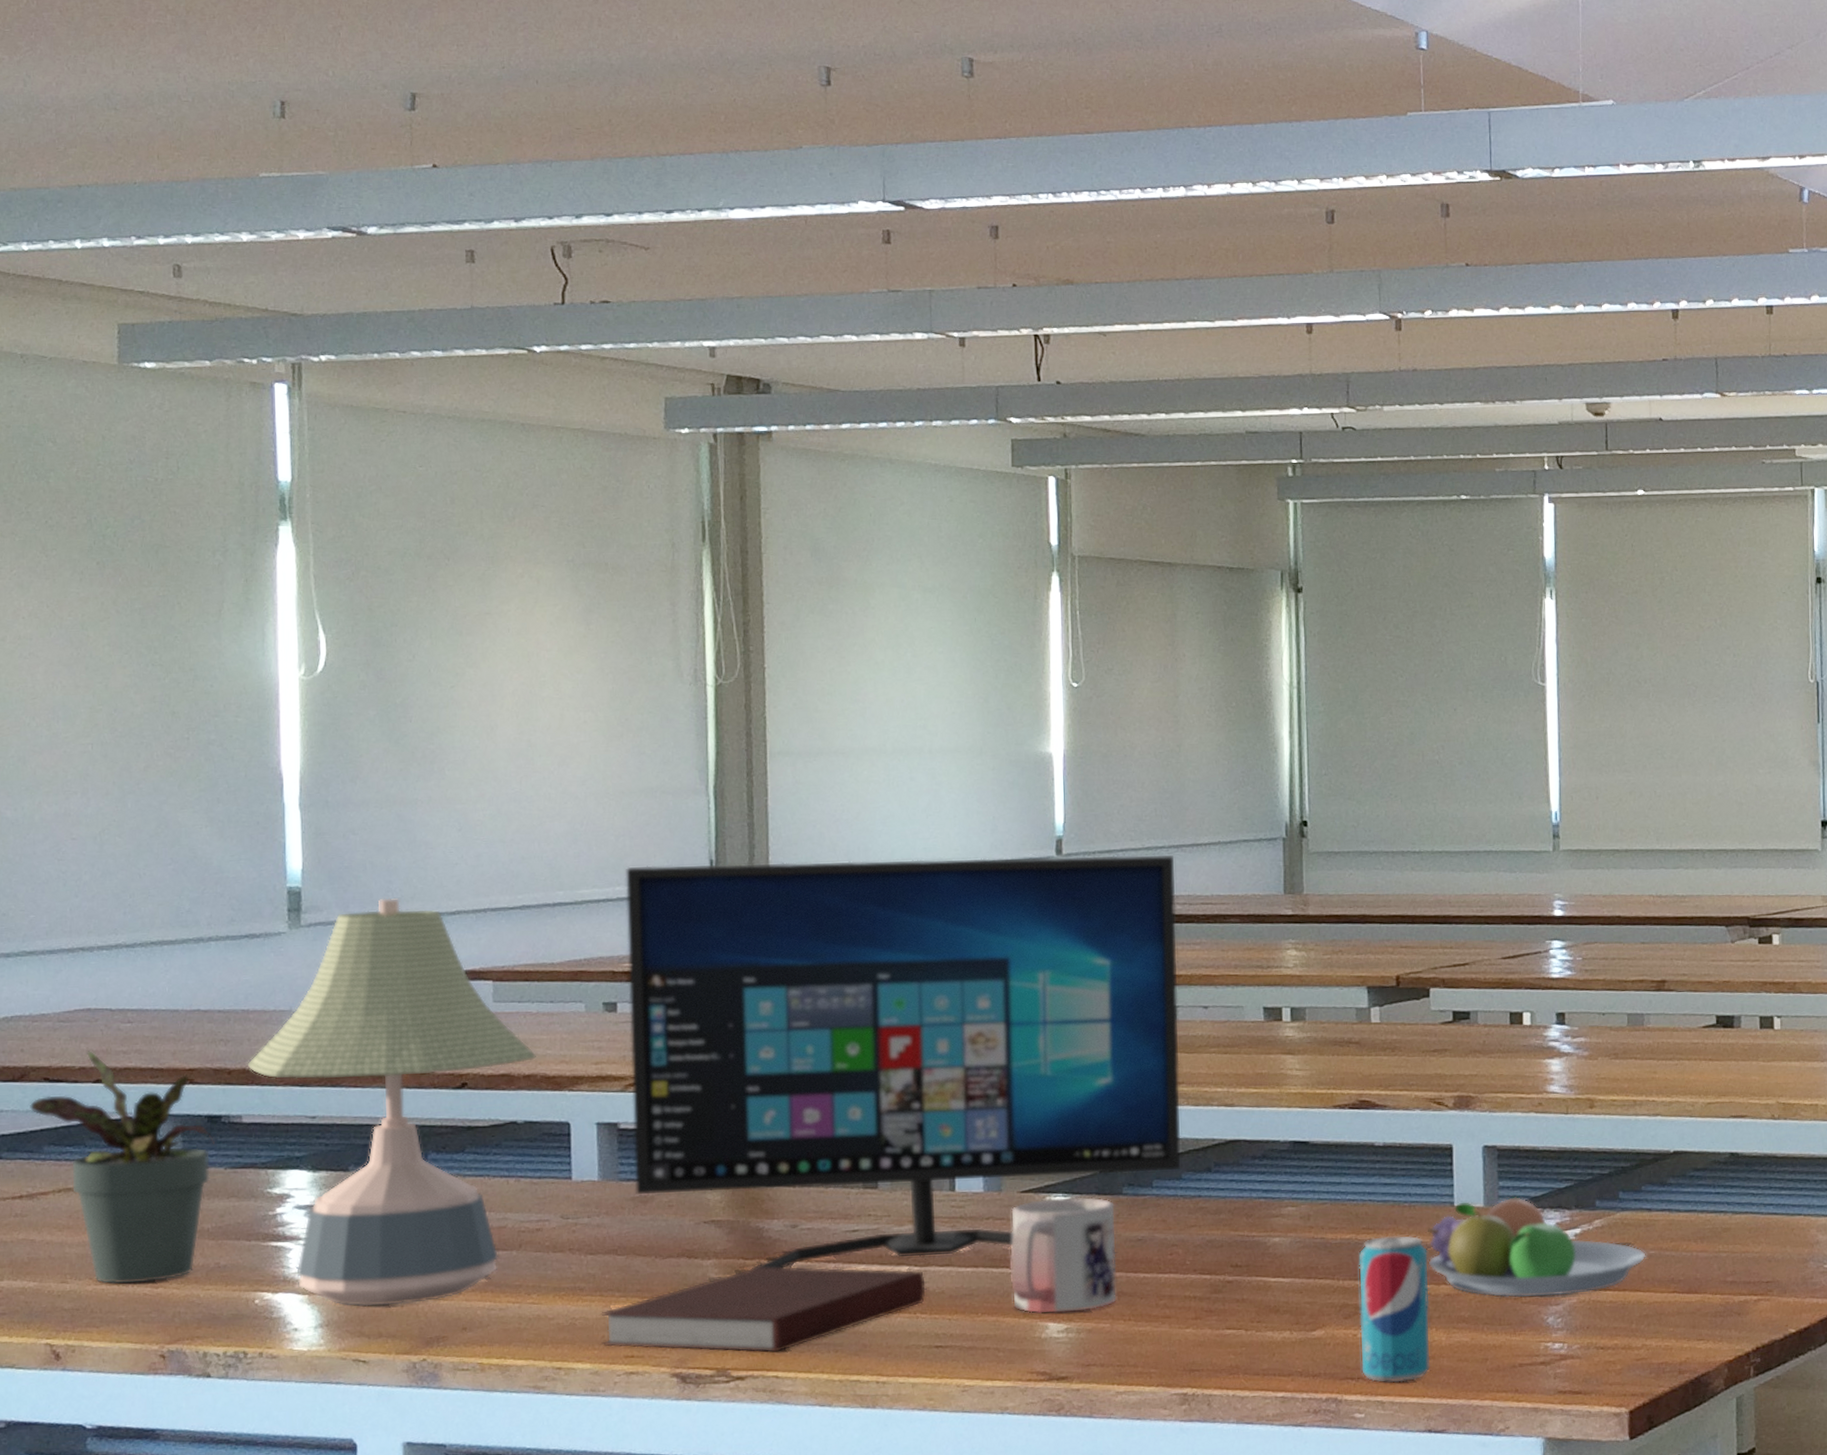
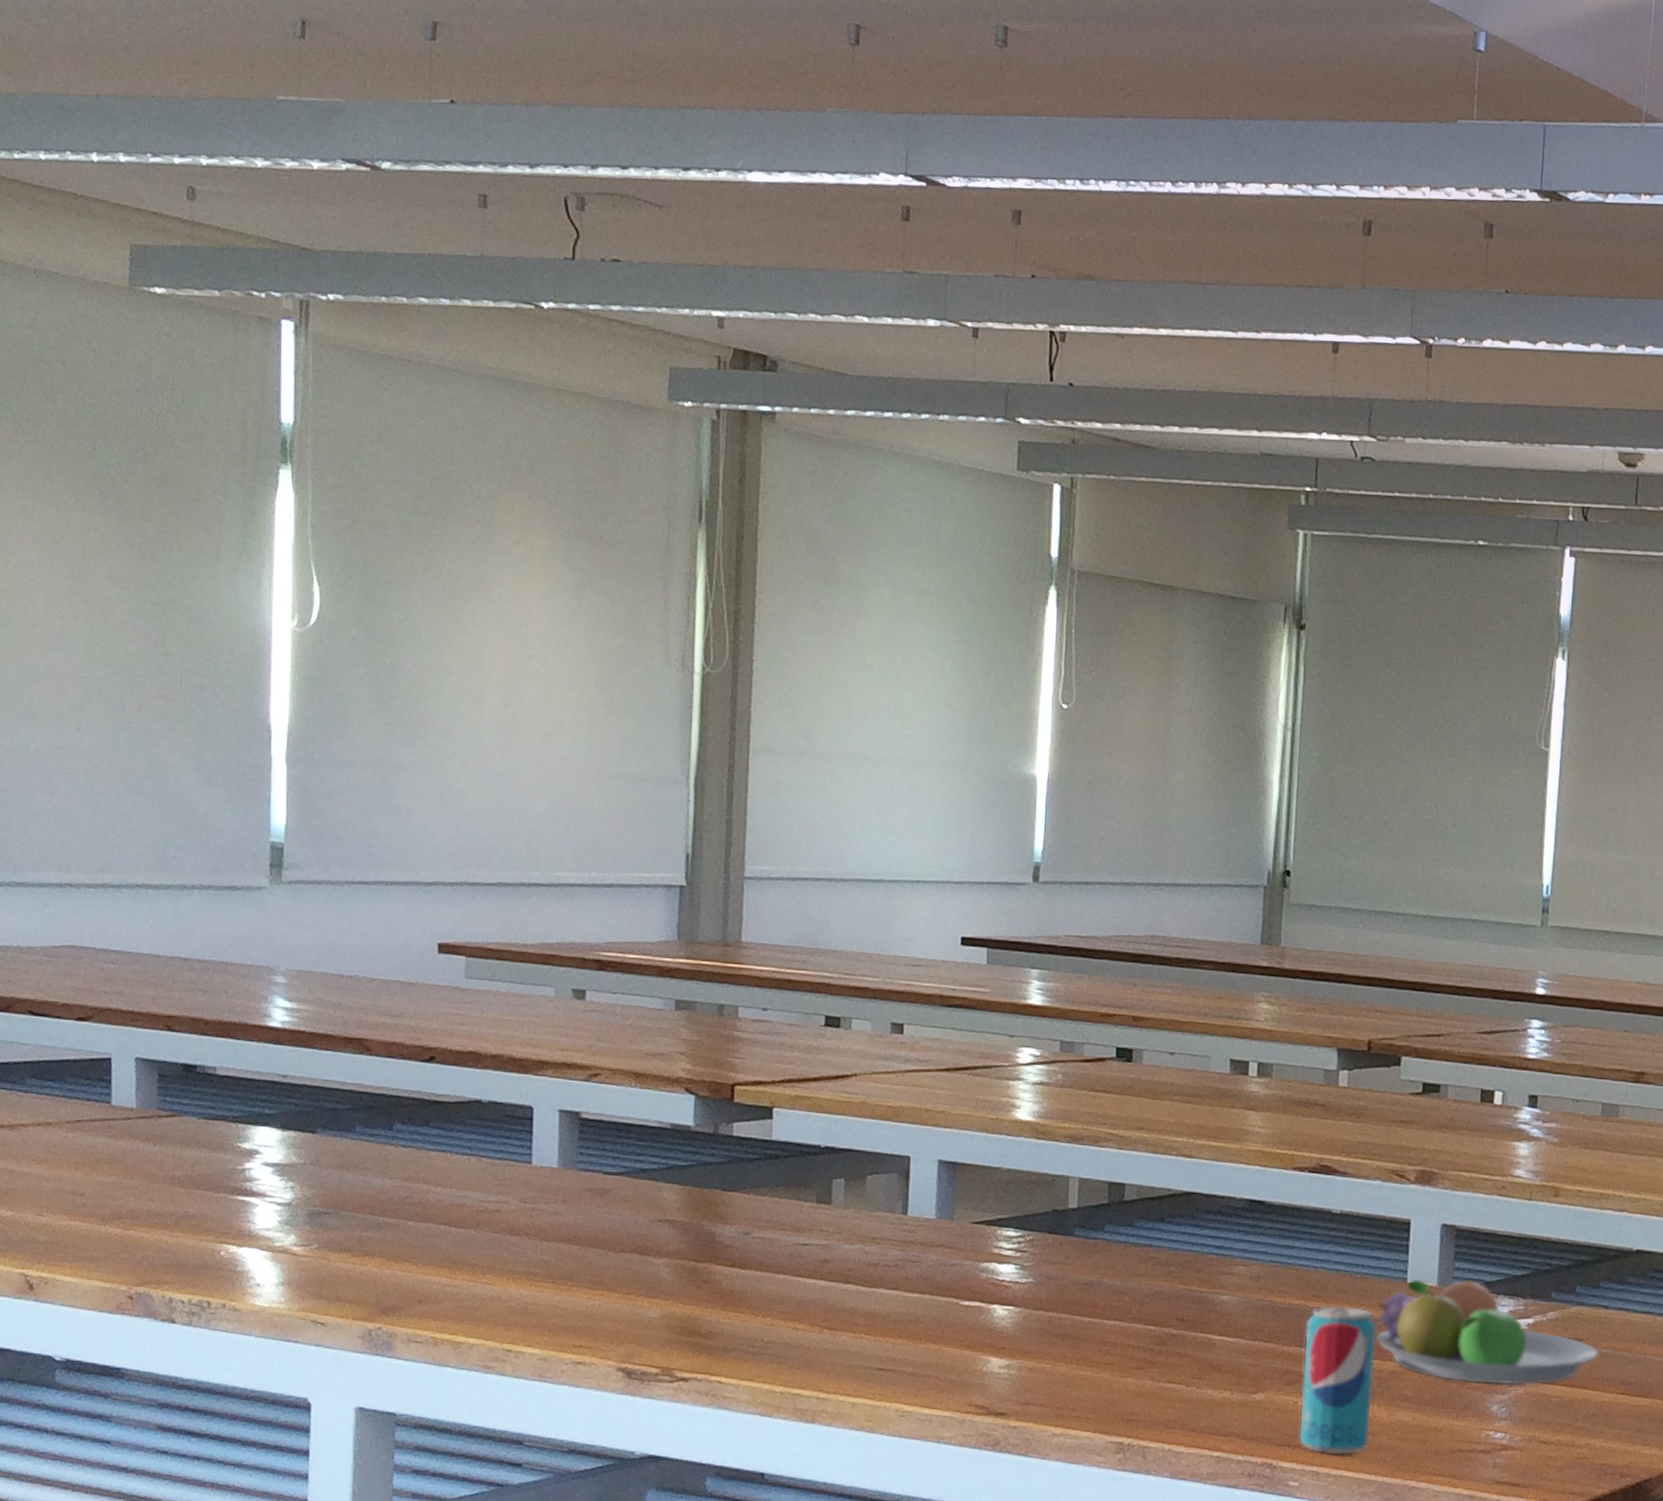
potted plant: present [30,1051,214,1284] -> none [14,988,189,1224]
desk lamp: present [248,898,536,1307] -> none [225,862,504,1272]
notebook: present [601,1266,926,1353] -> none [552,1271,872,1358]
computer monitor: present [626,855,1181,1270] -> none [593,853,1152,1279]
mug: present [1009,1197,1117,1314] -> none [956,1232,1065,1349]

